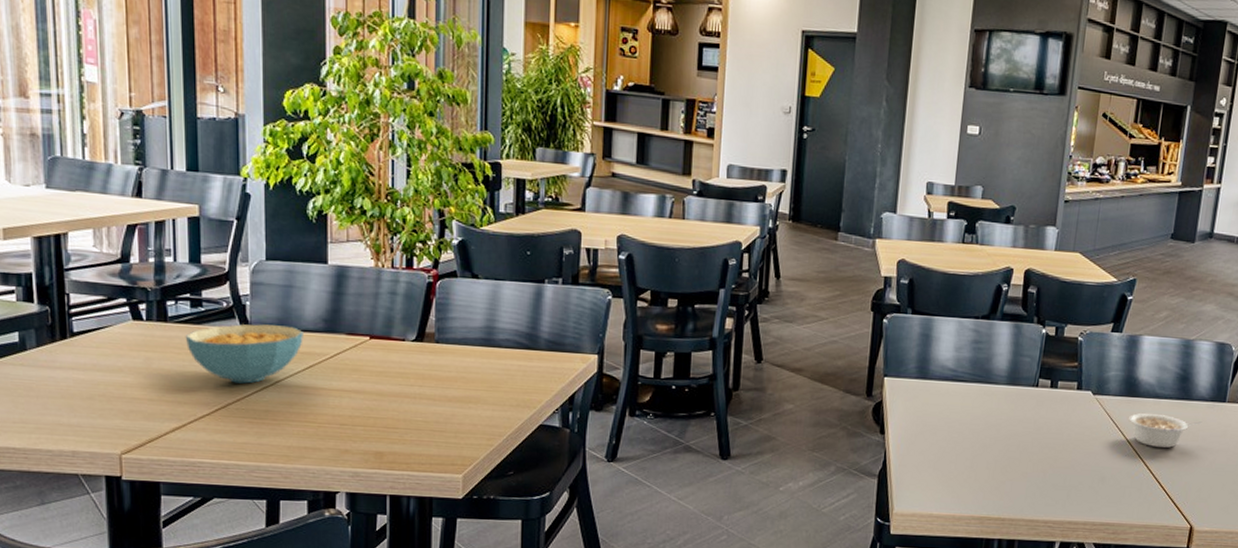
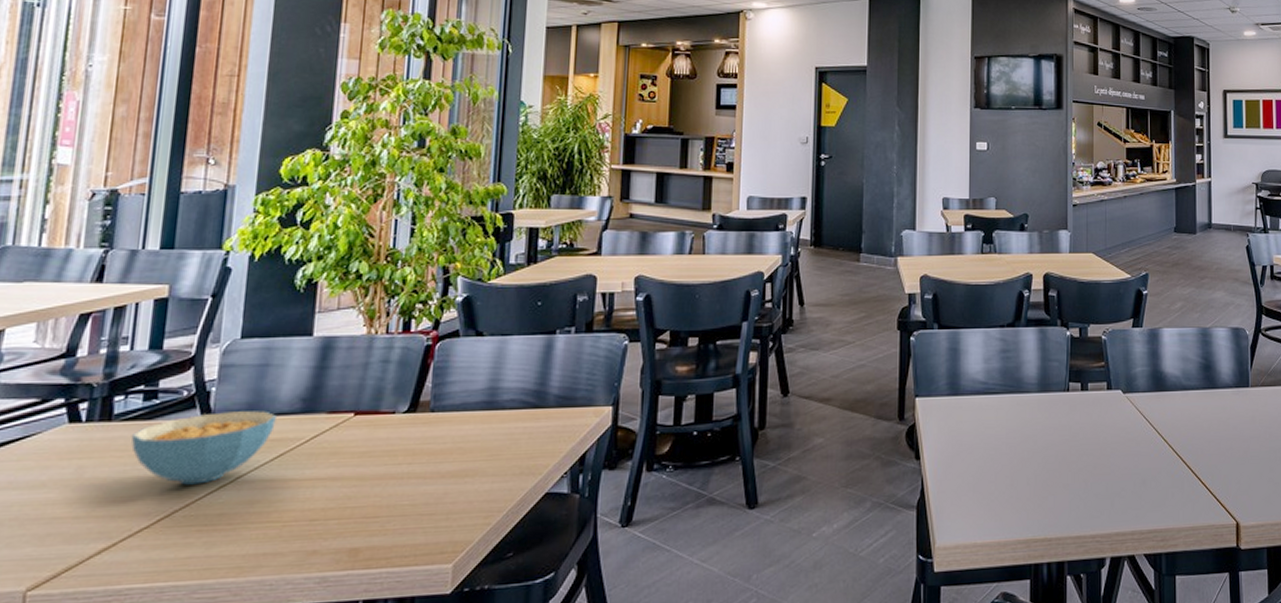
legume: present [1129,413,1201,448] -> none [1161,407,1230,441]

